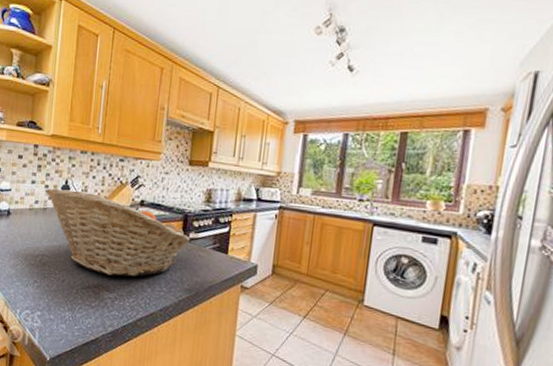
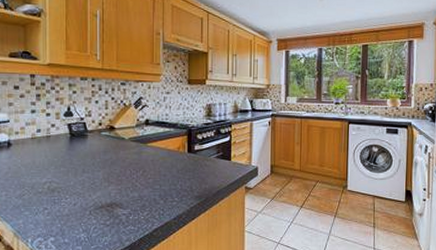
fruit basket: present [45,188,191,277] -> none [46,116,196,193]

